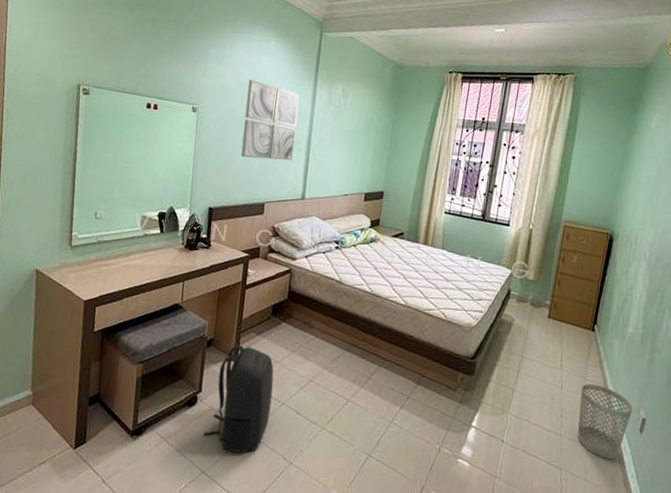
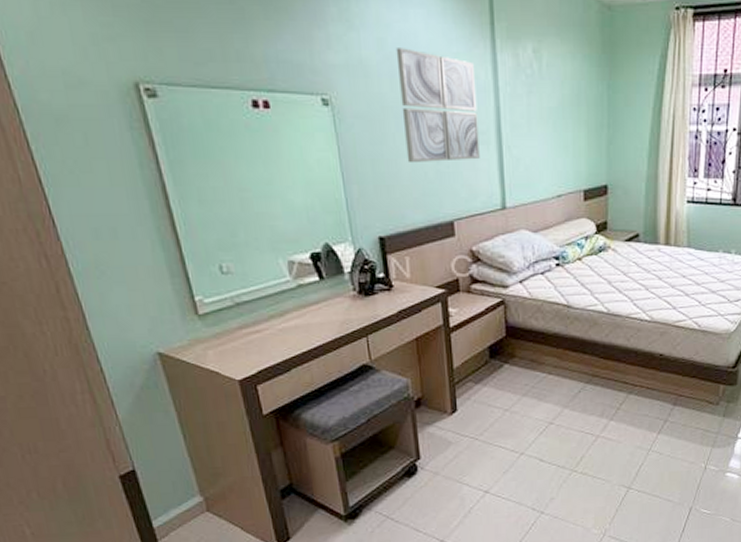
backpack: present [203,344,274,453] -> none [433,398,509,515]

